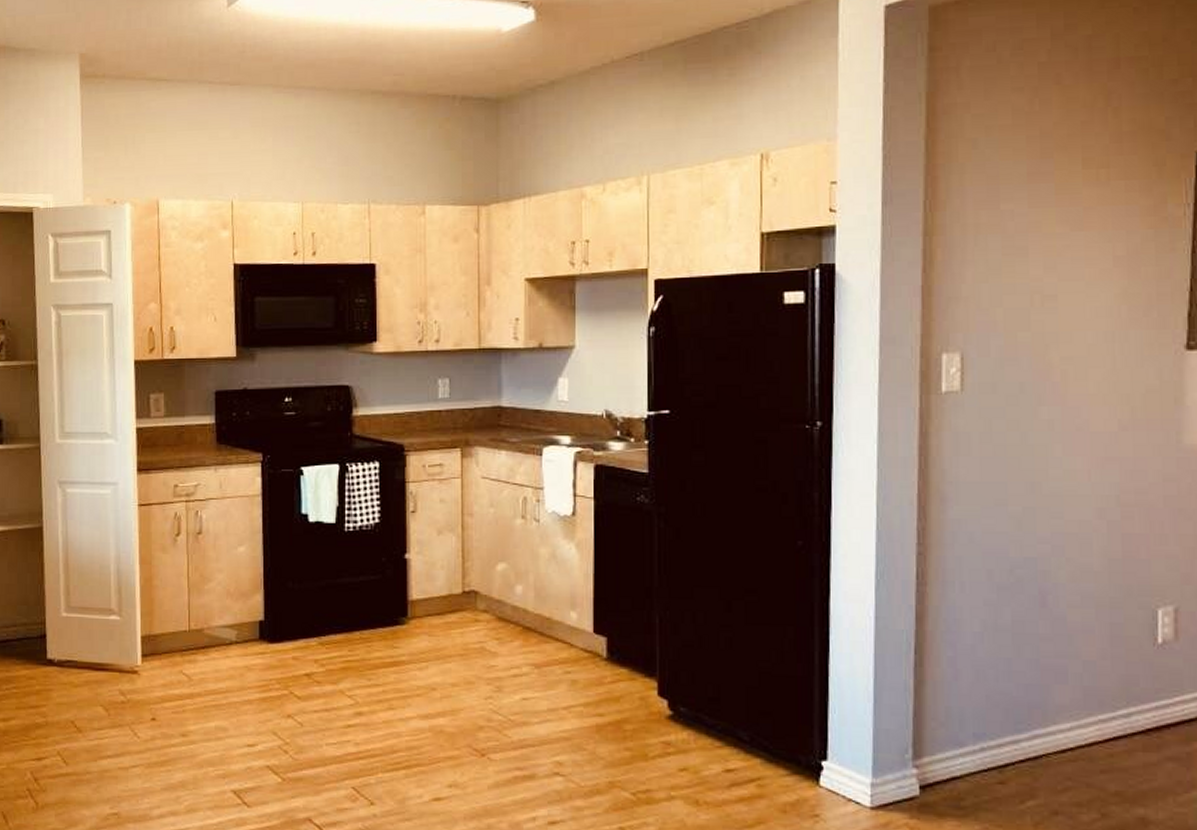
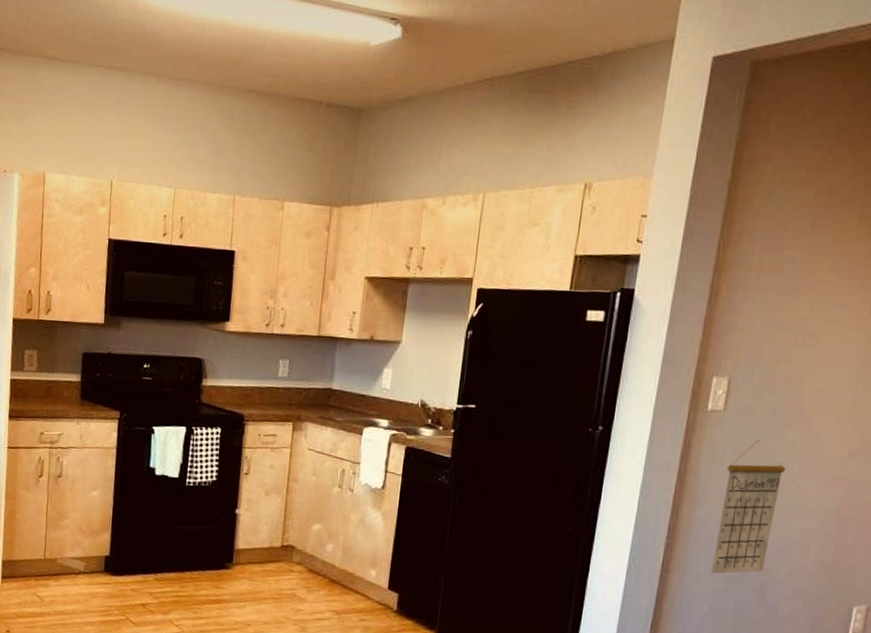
calendar: none [976,421,1047,583] -> present [711,439,786,574]

